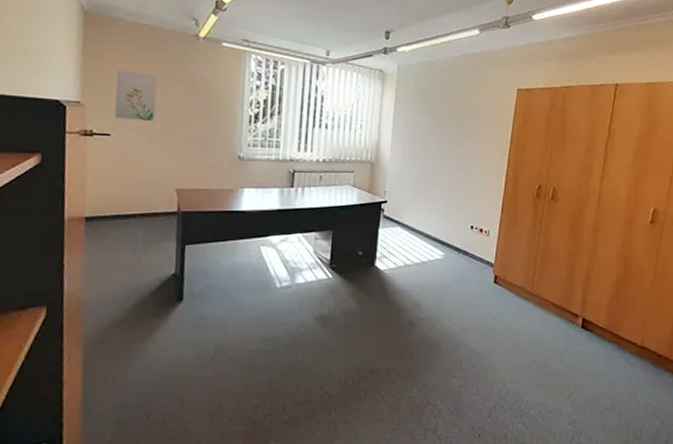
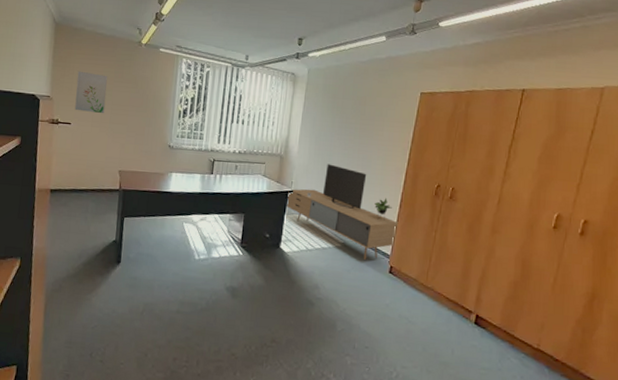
media console: none [381,169,501,271] -> present [287,164,399,260]

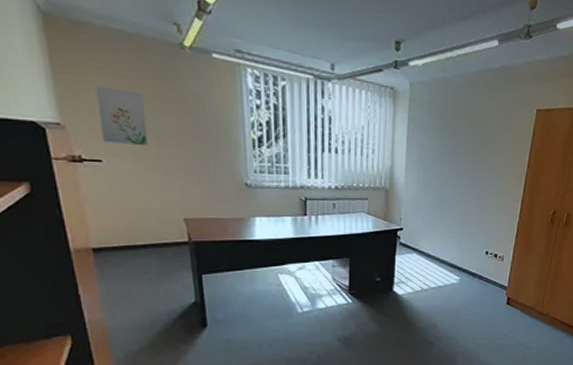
media console: present [287,164,399,260] -> none [397,195,515,294]

